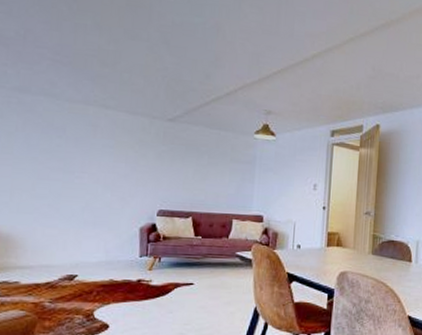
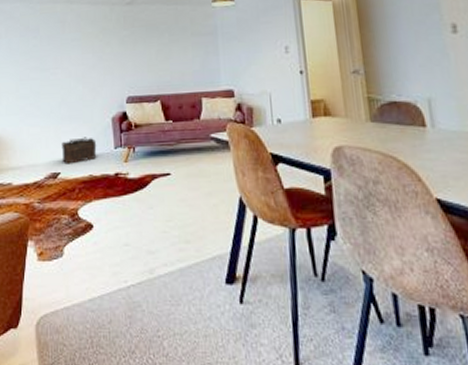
basket: none [81,243,121,268] -> present [61,137,97,165]

